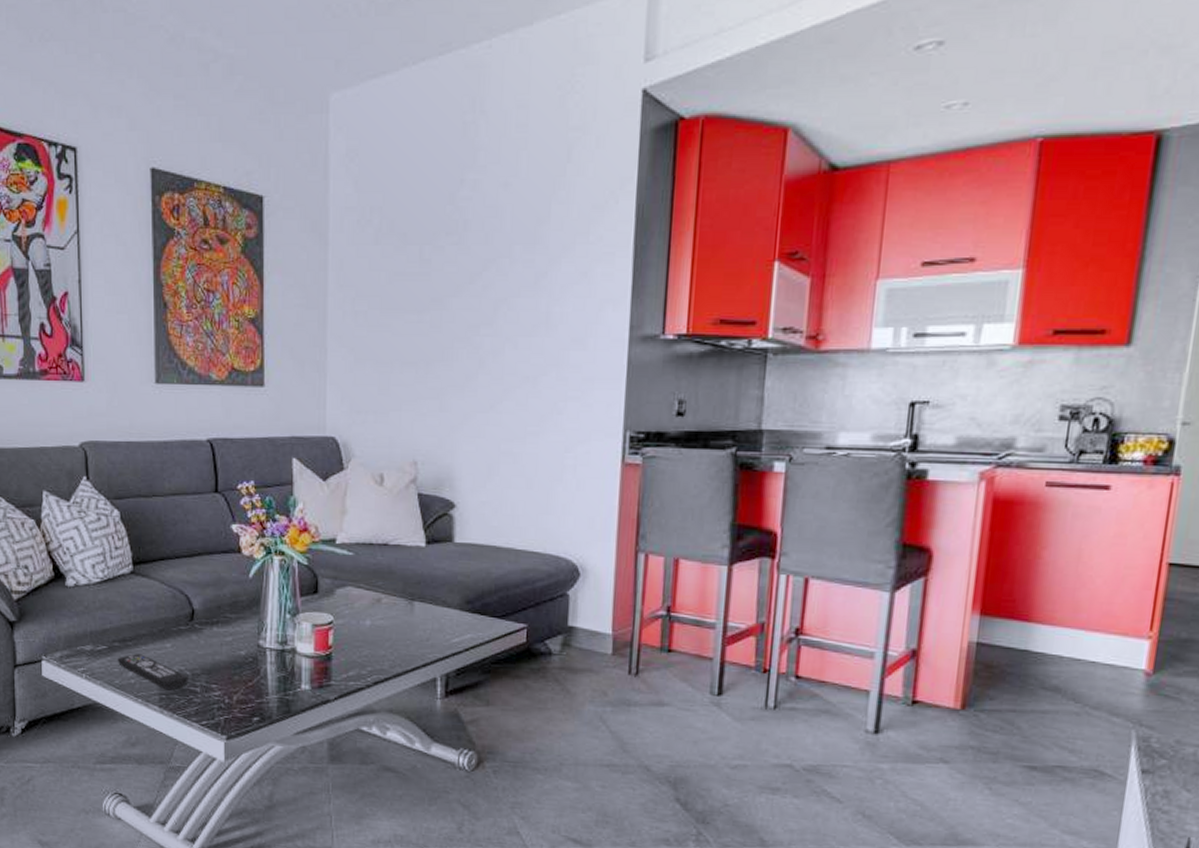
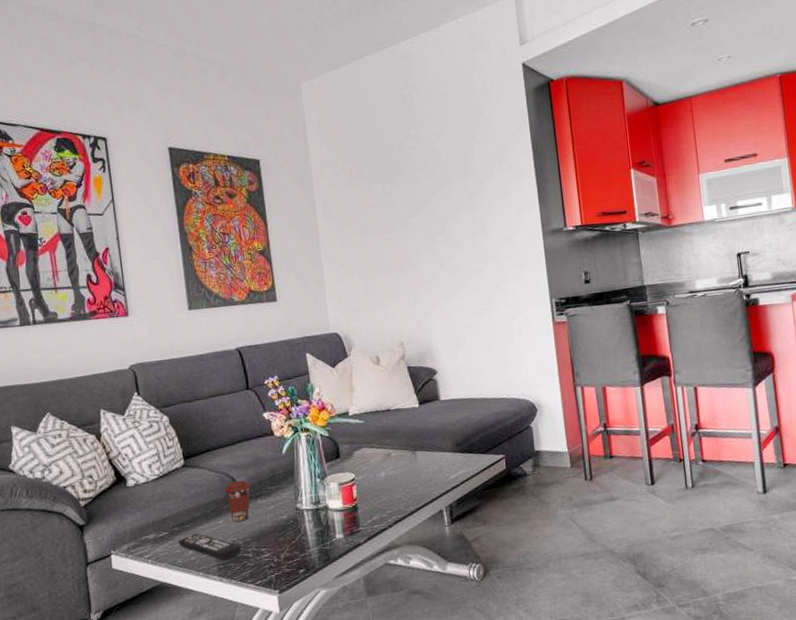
coffee cup: none [176,600,207,649] -> present [224,480,250,522]

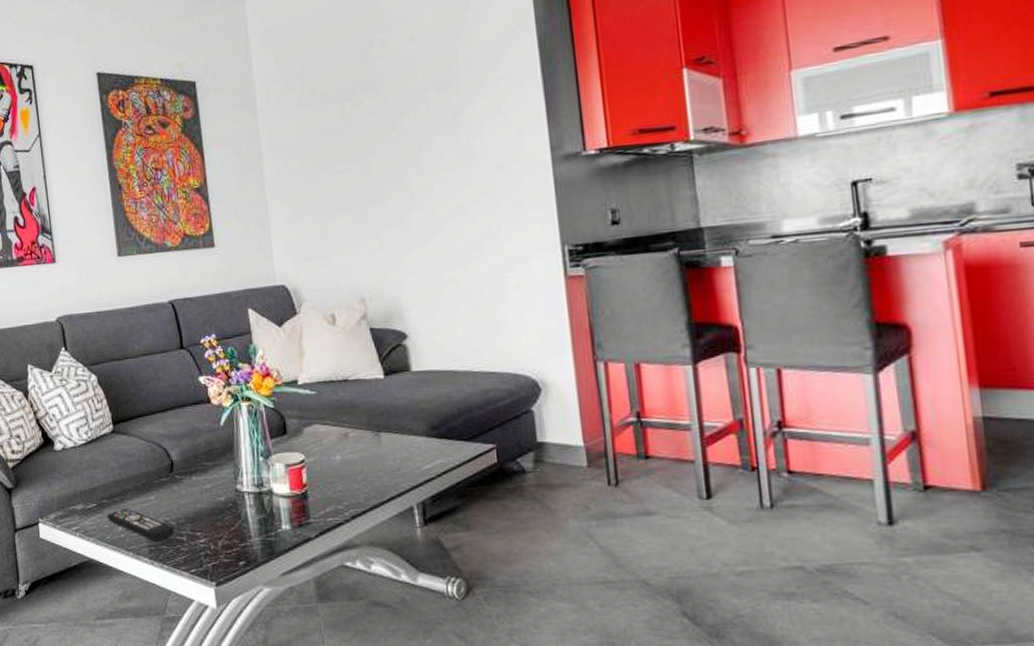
coffee cup: present [224,480,250,522] -> none [155,452,184,499]

